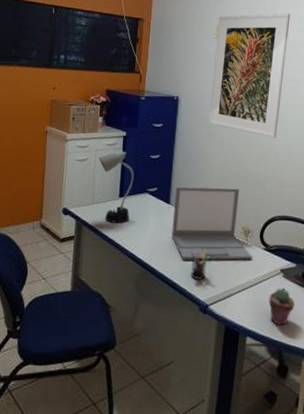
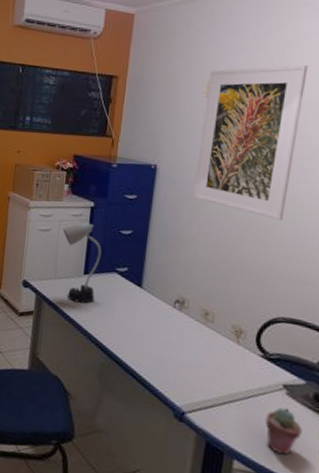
laptop: present [171,186,252,260] -> none [143,268,245,366]
pen holder: present [191,248,211,280] -> none [164,344,191,381]

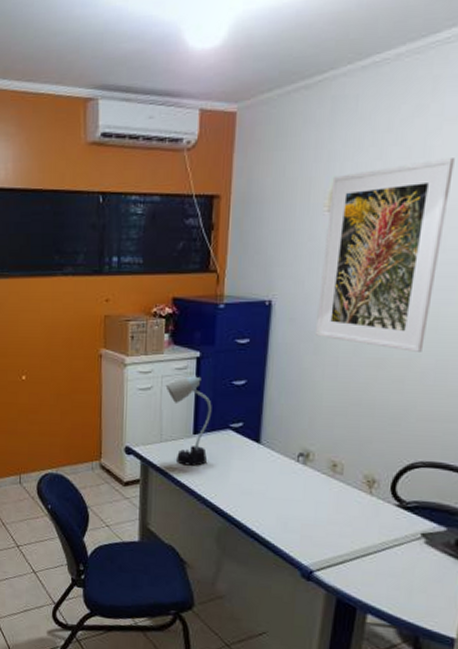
potted succulent: present [265,407,302,455] -> none [401,557,442,605]

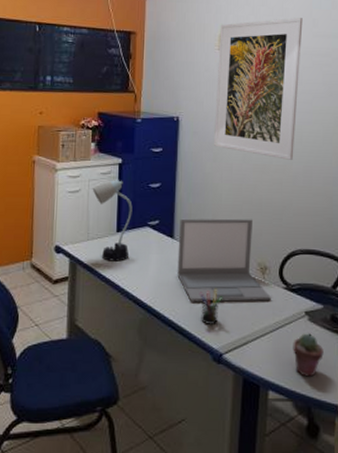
laptop: none [263,421,378,519] -> present [177,218,271,302]
pen holder: none [289,500,318,539] -> present [200,288,223,324]
potted succulent: none [401,557,442,605] -> present [293,333,324,377]

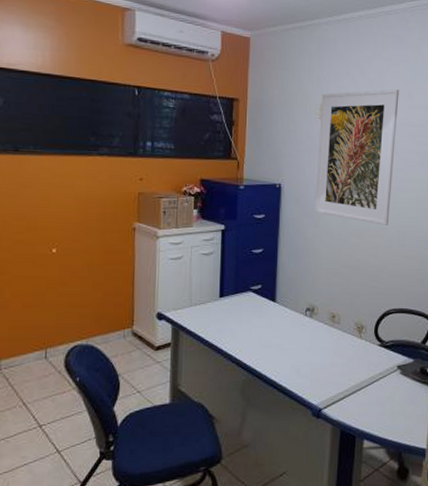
desk lamp: present [92,180,133,262] -> none [194,246,235,326]
laptop: present [177,218,271,302] -> none [279,281,367,362]
pen holder: present [200,288,223,324] -> none [301,348,323,382]
potted succulent: present [293,333,324,377] -> none [386,385,414,425]

